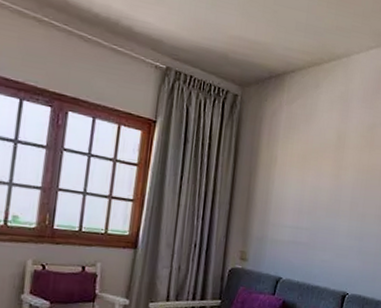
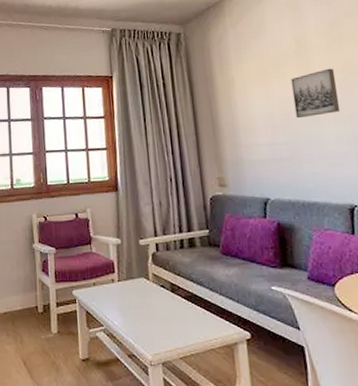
wall art: none [321,168,361,210] -> present [290,68,341,119]

